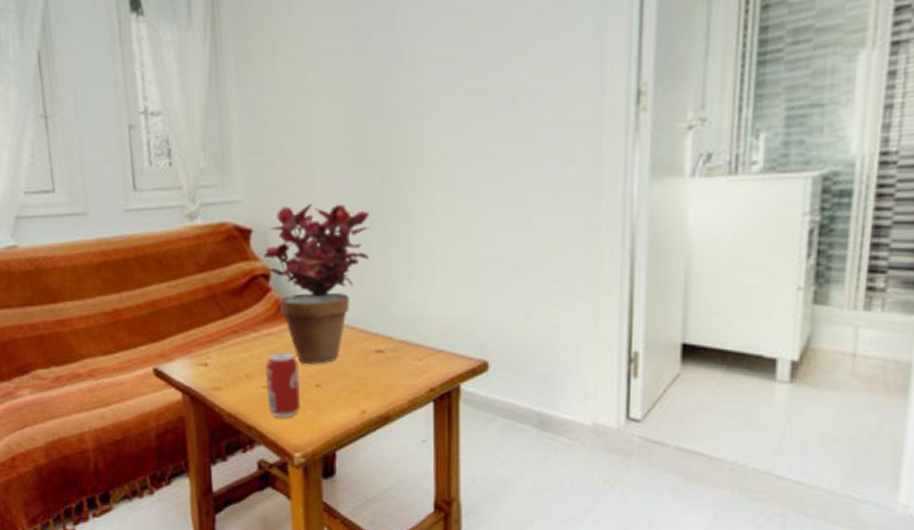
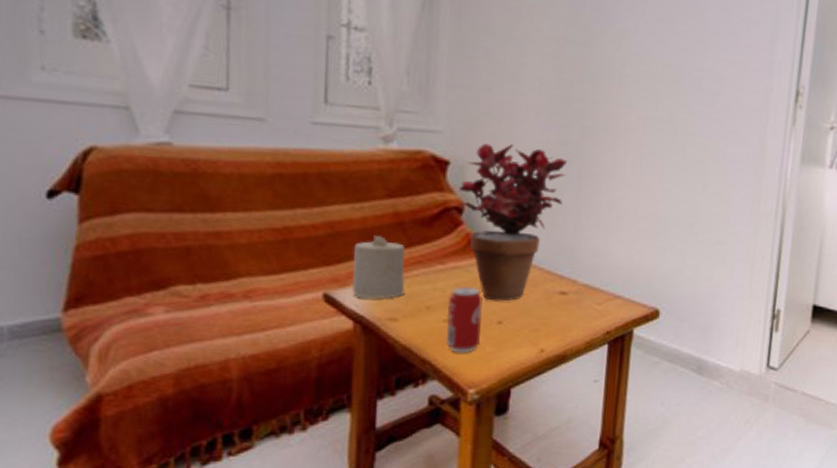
candle: none [175,310,225,371] -> present [352,236,406,299]

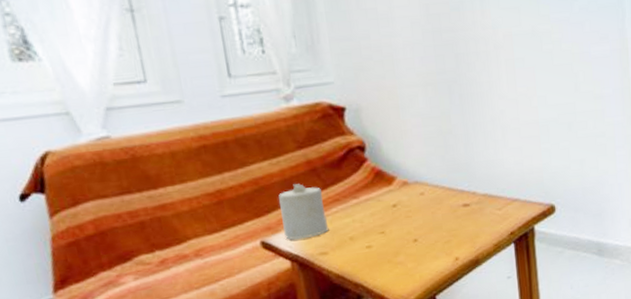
beverage can: present [446,286,483,354] -> none [367,213,401,273]
potted plant: present [460,143,567,302] -> none [358,81,451,223]

